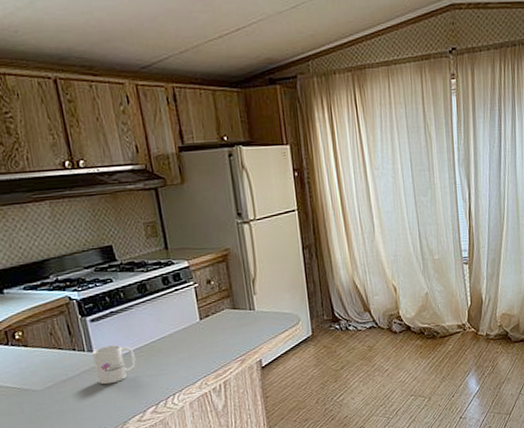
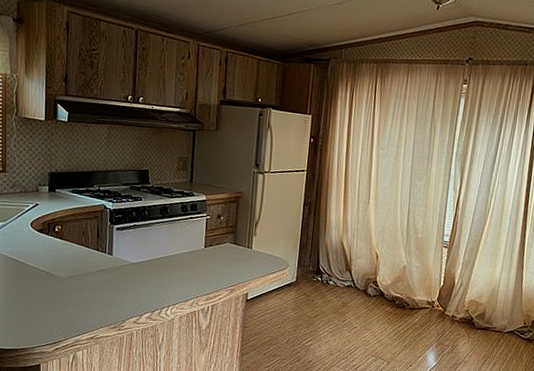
mug: present [91,345,136,385] -> none [110,252,145,286]

